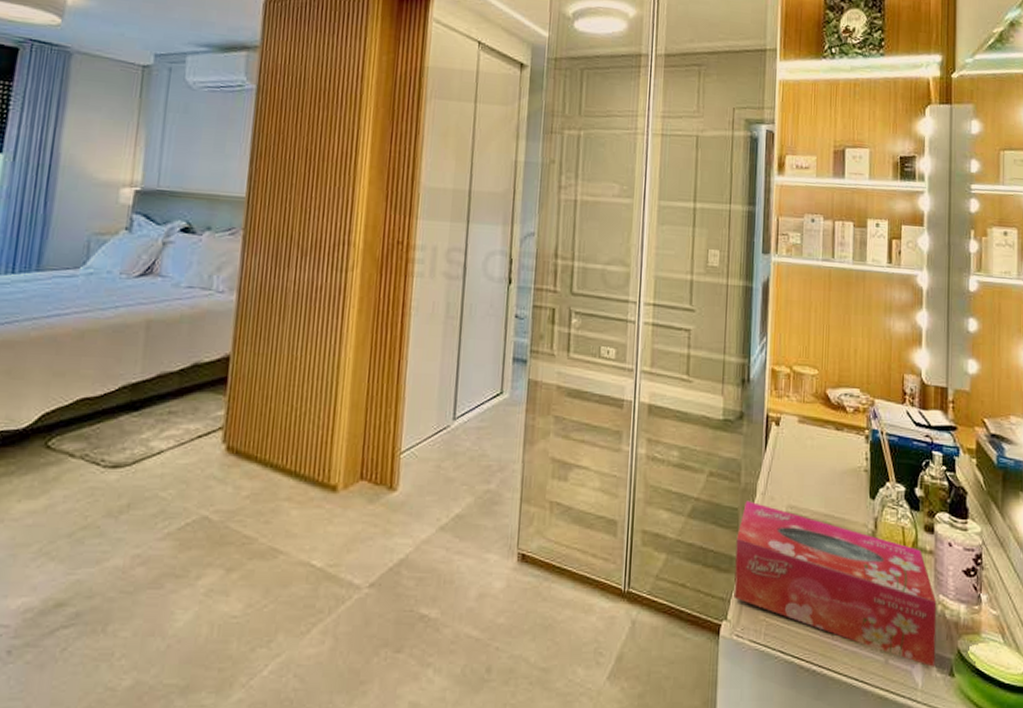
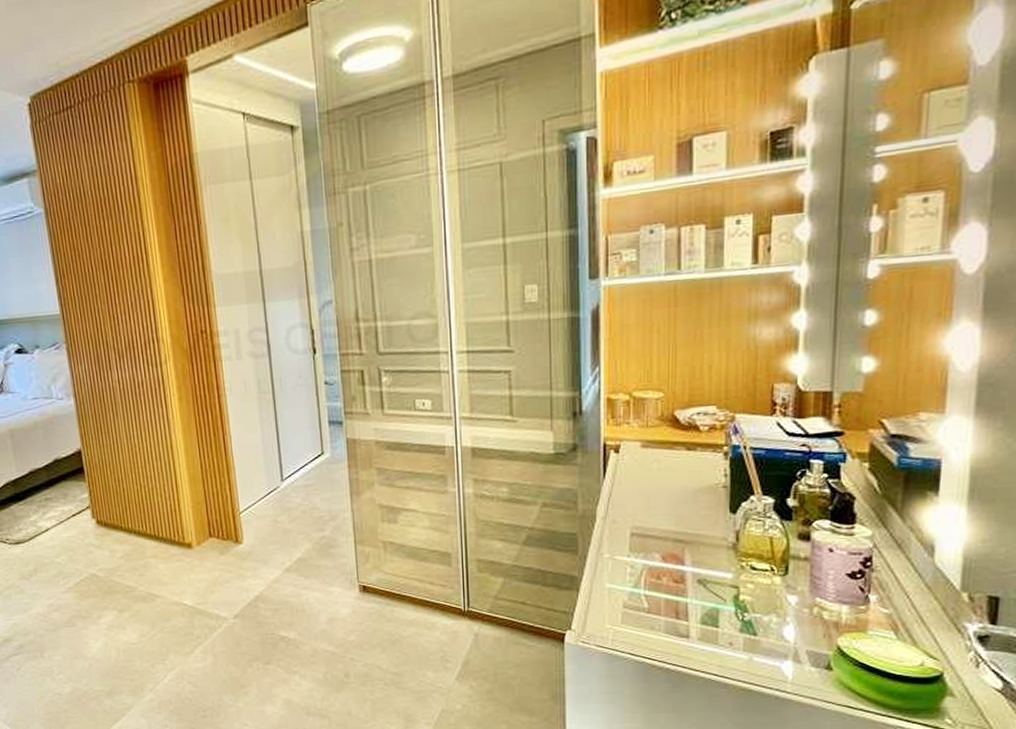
tissue box: present [734,500,937,667] -> none [577,525,812,663]

